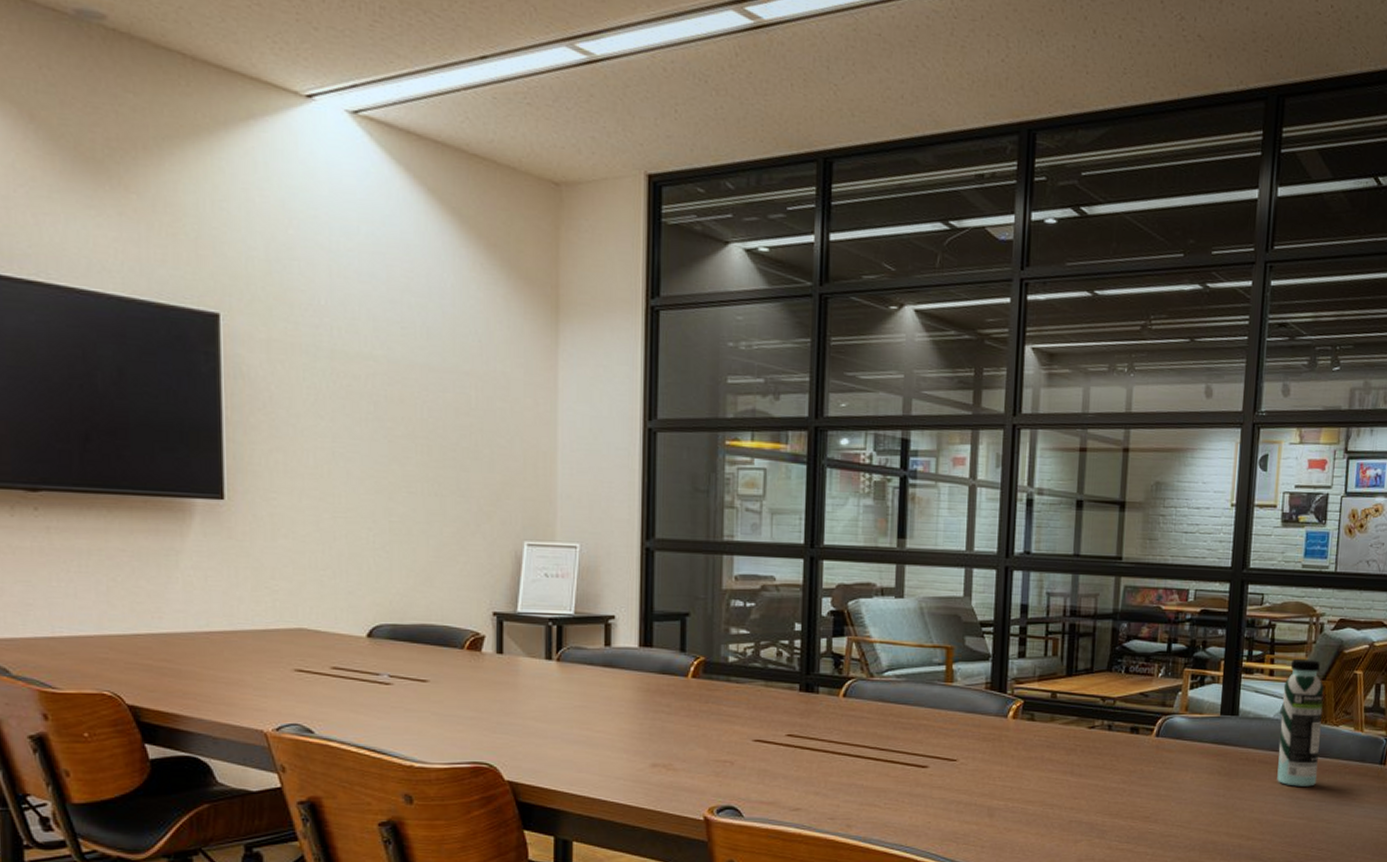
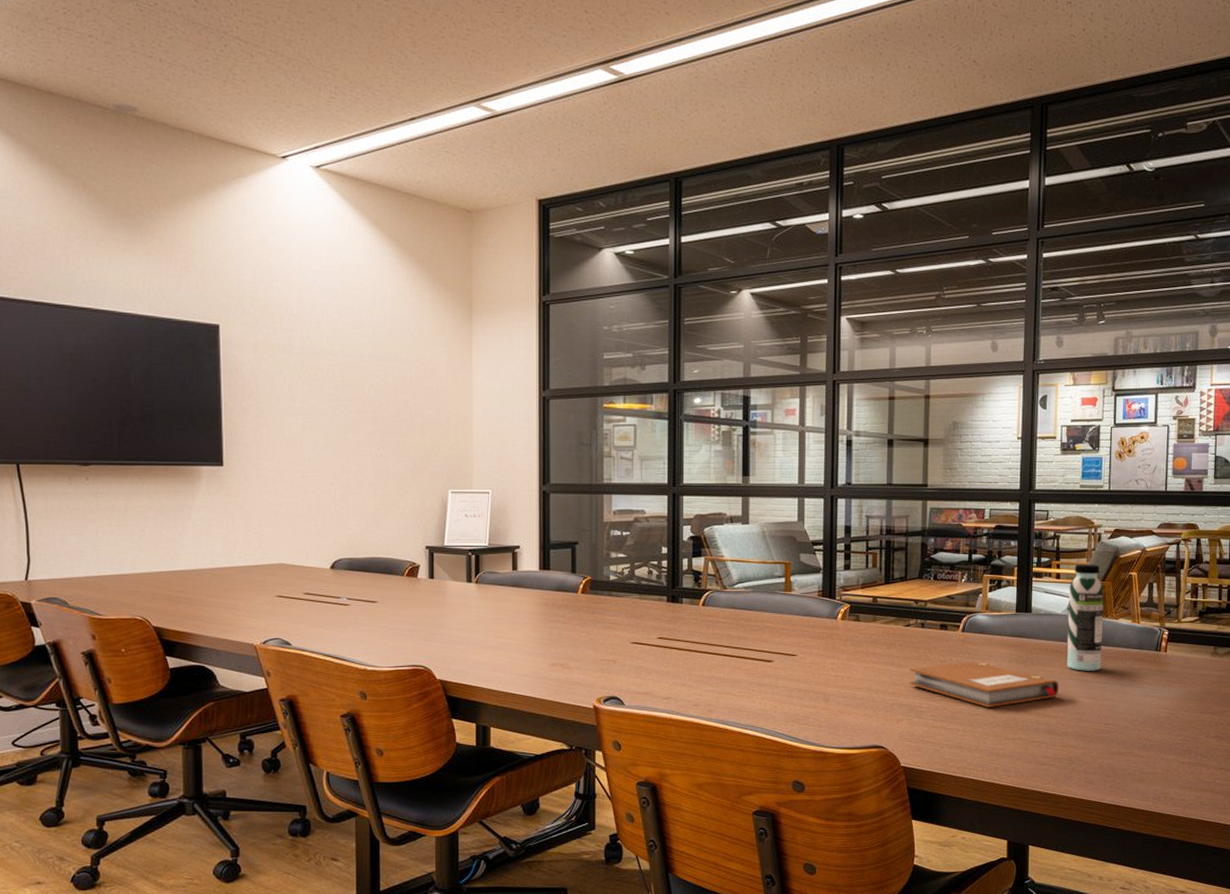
notebook: none [1091,772,1267,827] -> present [909,661,1059,707]

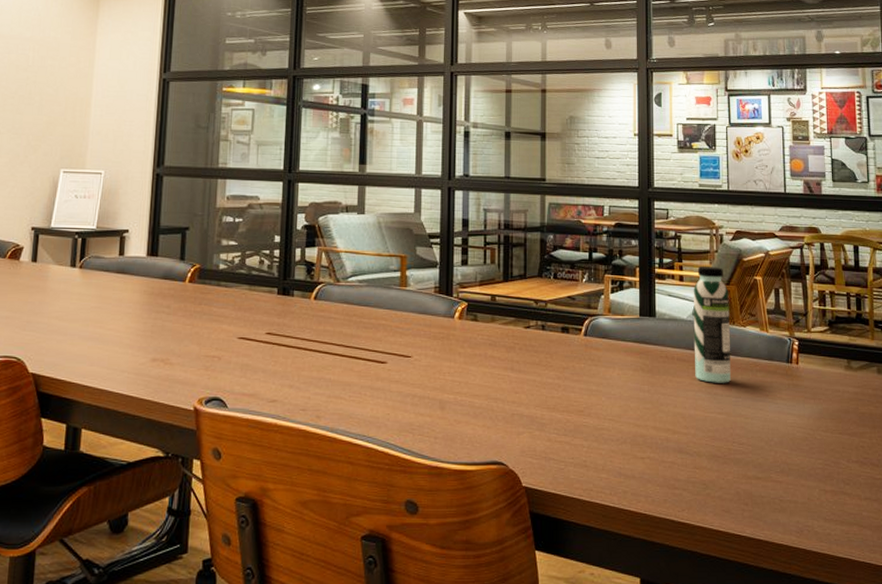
notebook: present [909,661,1059,707] -> none [530,368,689,421]

